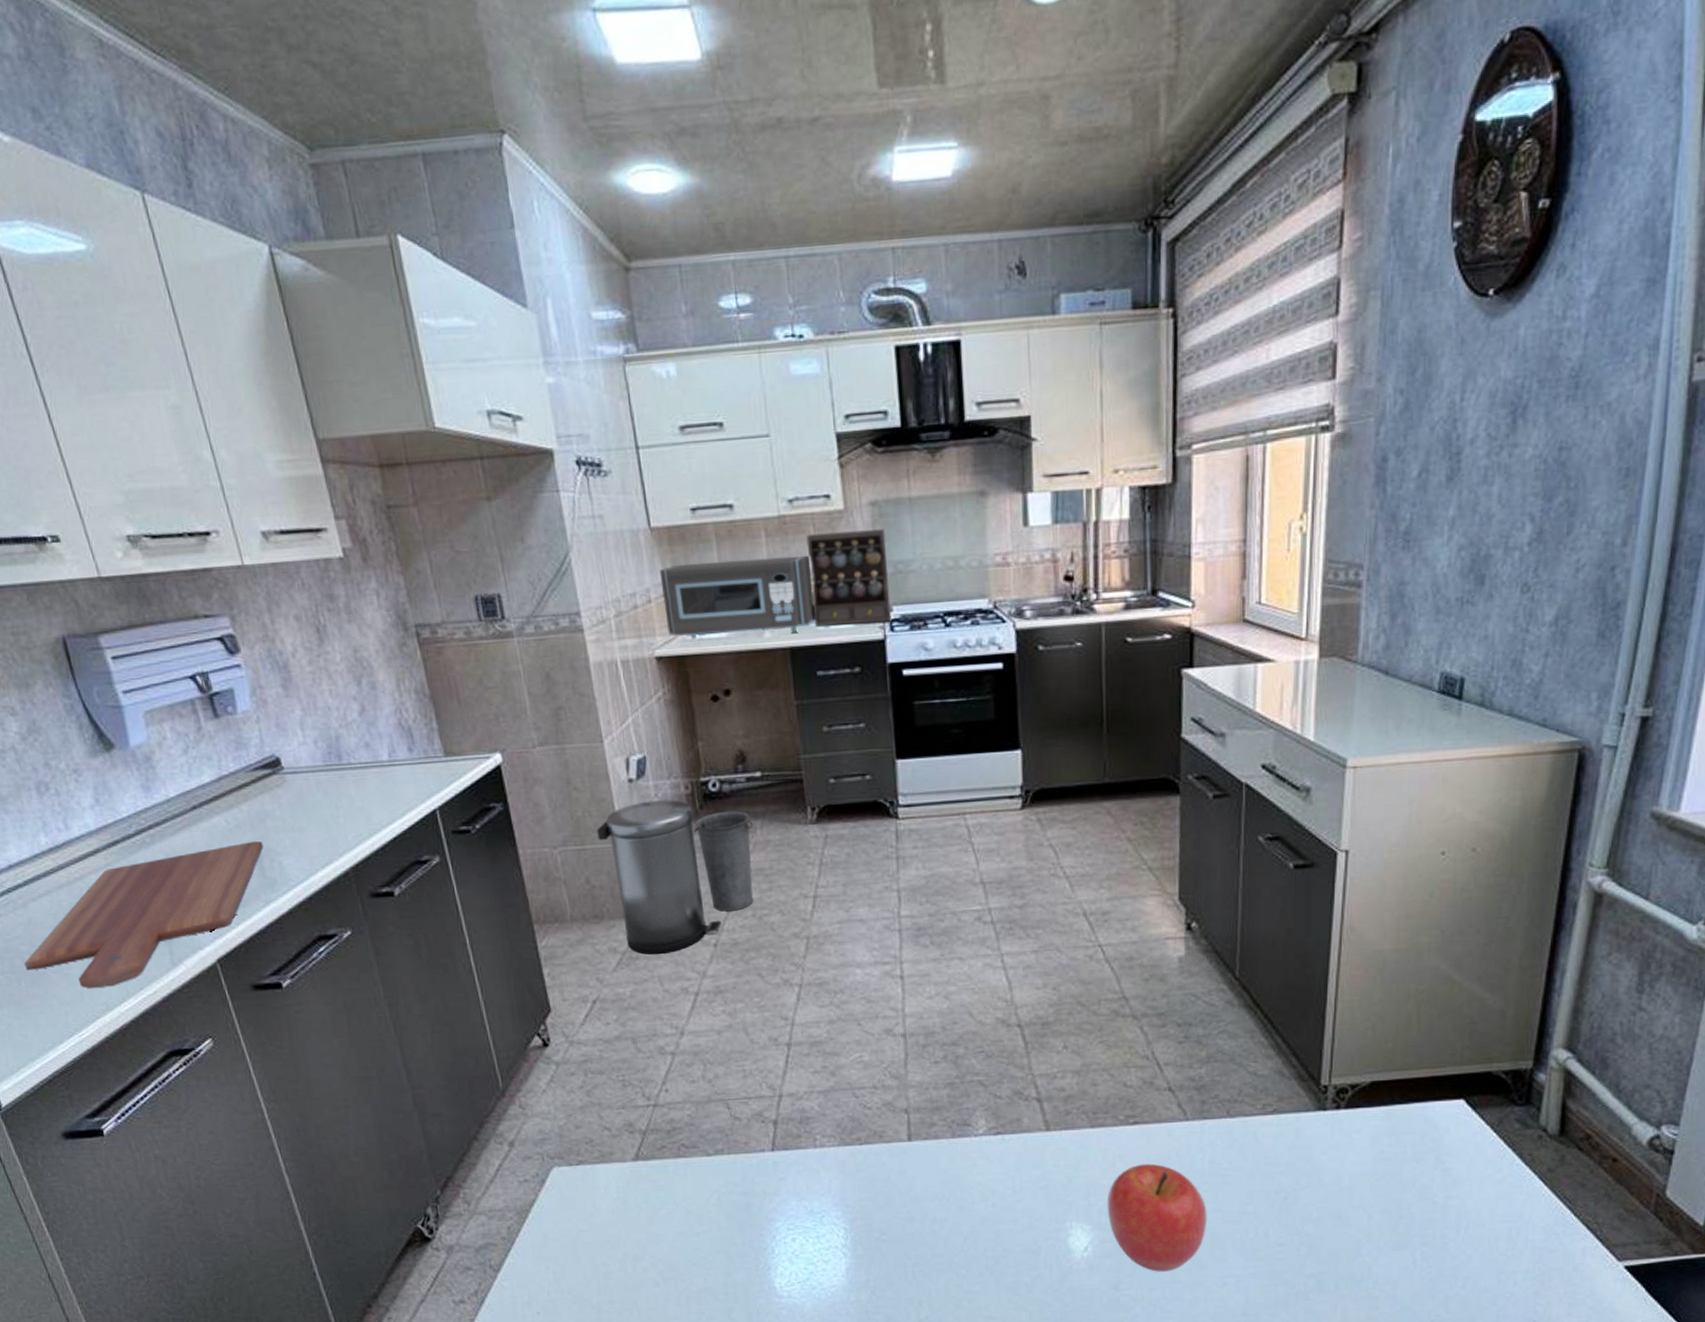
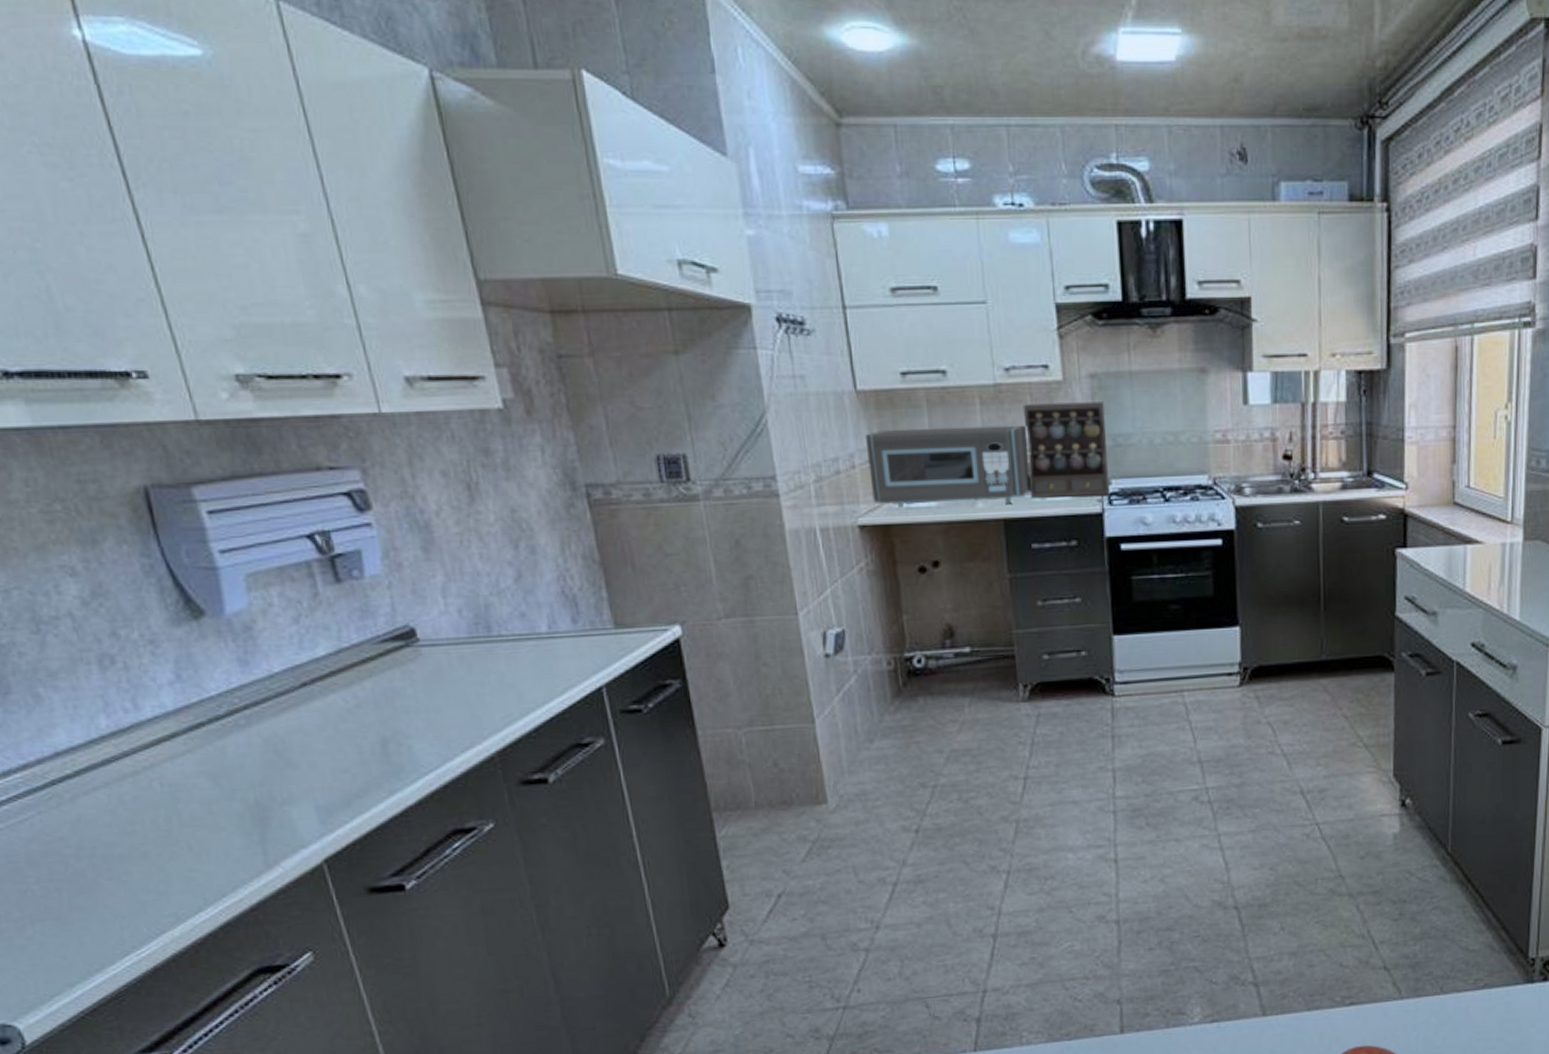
cutting board: present [24,840,264,989] -> none [68,722,390,898]
pedal bin: present [597,799,722,955] -> none [788,676,925,843]
bucket: present [694,810,753,912] -> none [896,688,961,795]

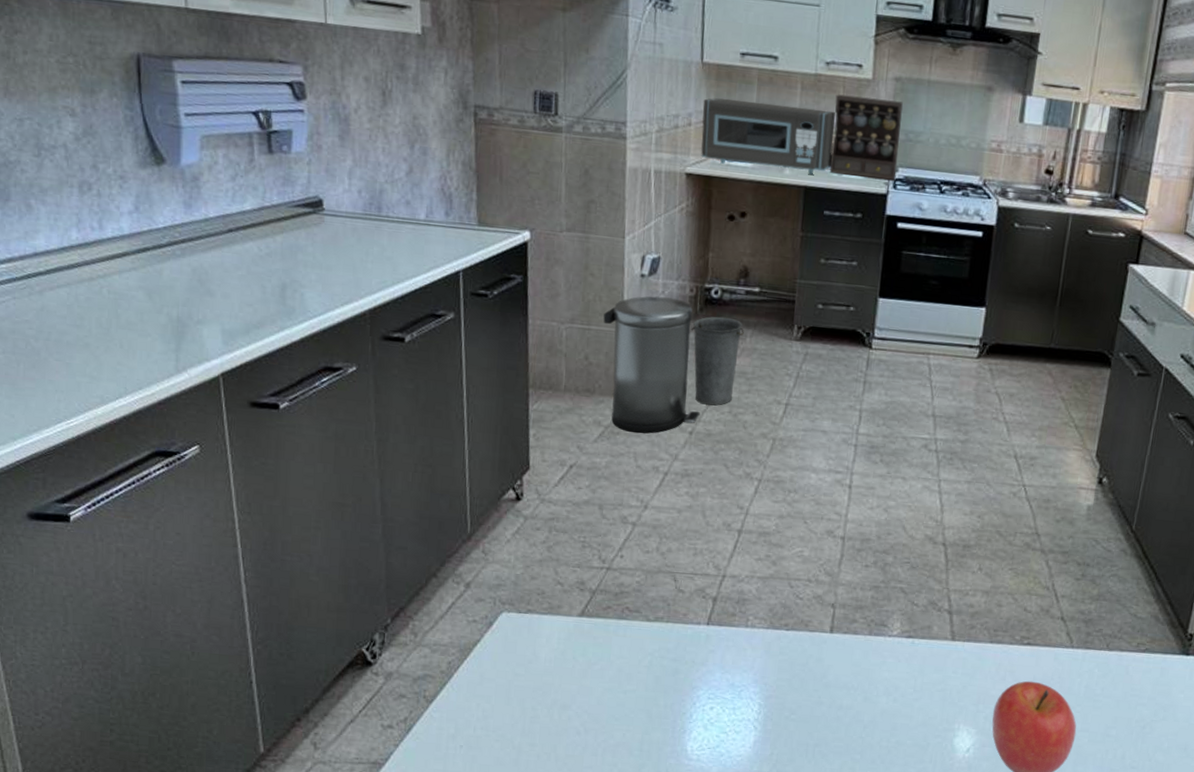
pedal bin: none [788,676,925,843] -> present [603,296,700,434]
bucket: none [896,688,961,795] -> present [691,316,744,406]

